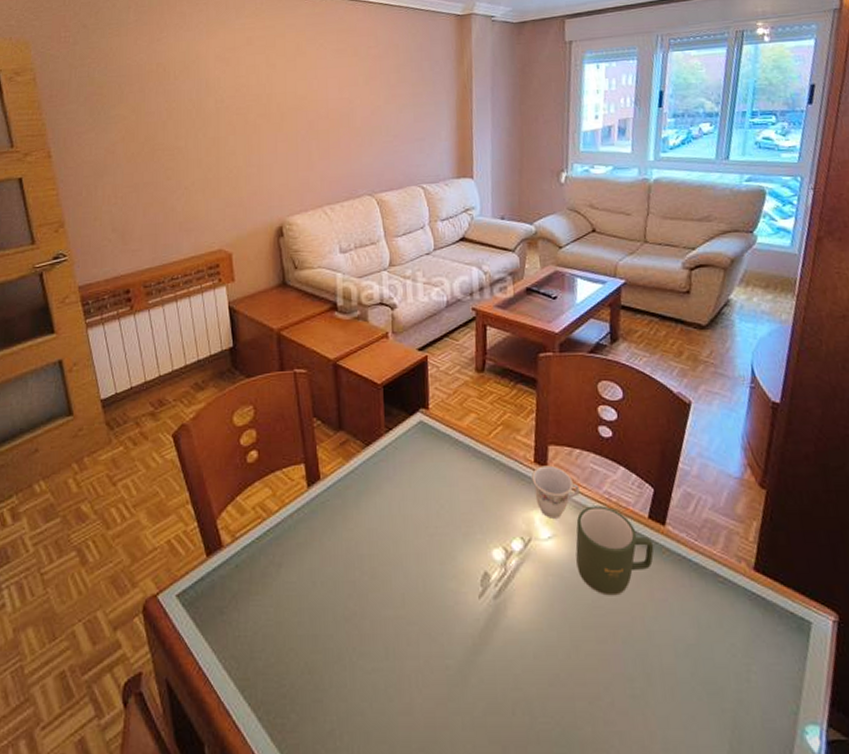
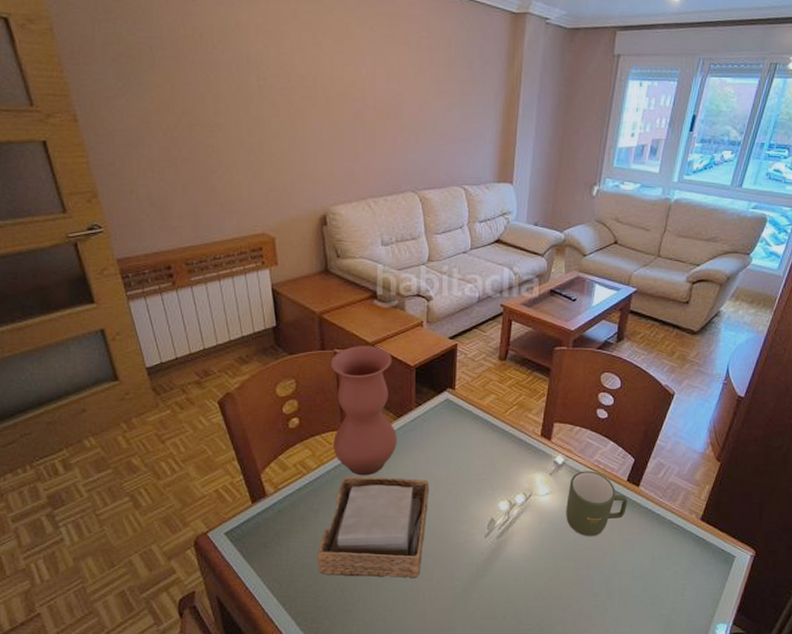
napkin holder: none [281,520,408,655] -> present [318,477,430,579]
vase: none [290,362,367,519] -> present [330,345,397,476]
teacup: present [532,465,581,519] -> none [538,439,576,479]

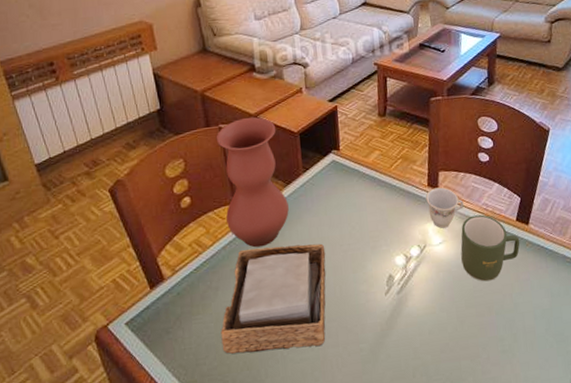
teacup: none [538,439,576,479] -> present [426,187,464,228]

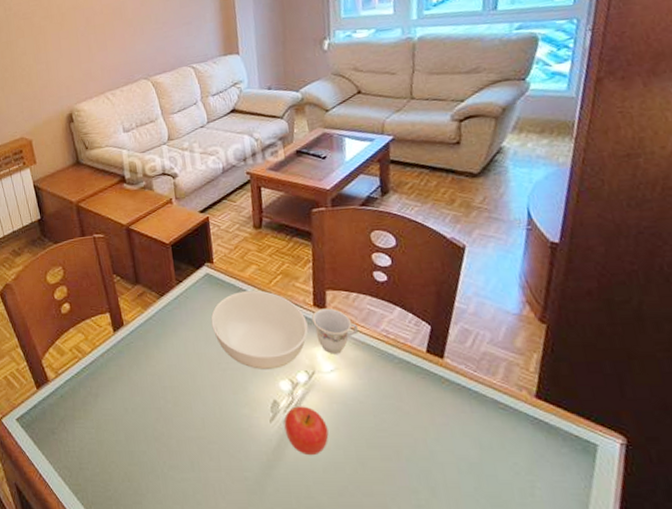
vase: present [216,117,289,248] -> none [91,227,164,358]
napkin holder: present [220,243,326,354] -> none [101,358,207,468]
bowl: none [335,174,422,248] -> present [210,290,308,369]
fruit: none [397,277,435,321] -> present [283,406,329,456]
mug: present [460,214,520,282] -> none [356,342,434,420]

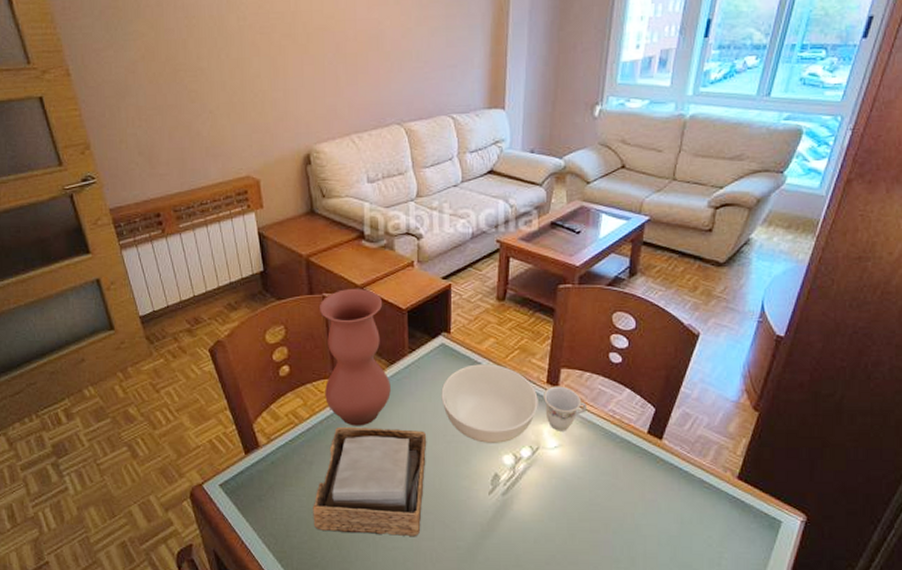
vase: none [91,227,164,358] -> present [319,288,391,426]
napkin holder: none [101,358,207,468] -> present [313,428,427,537]
fruit: present [283,406,329,456] -> none [502,480,544,527]

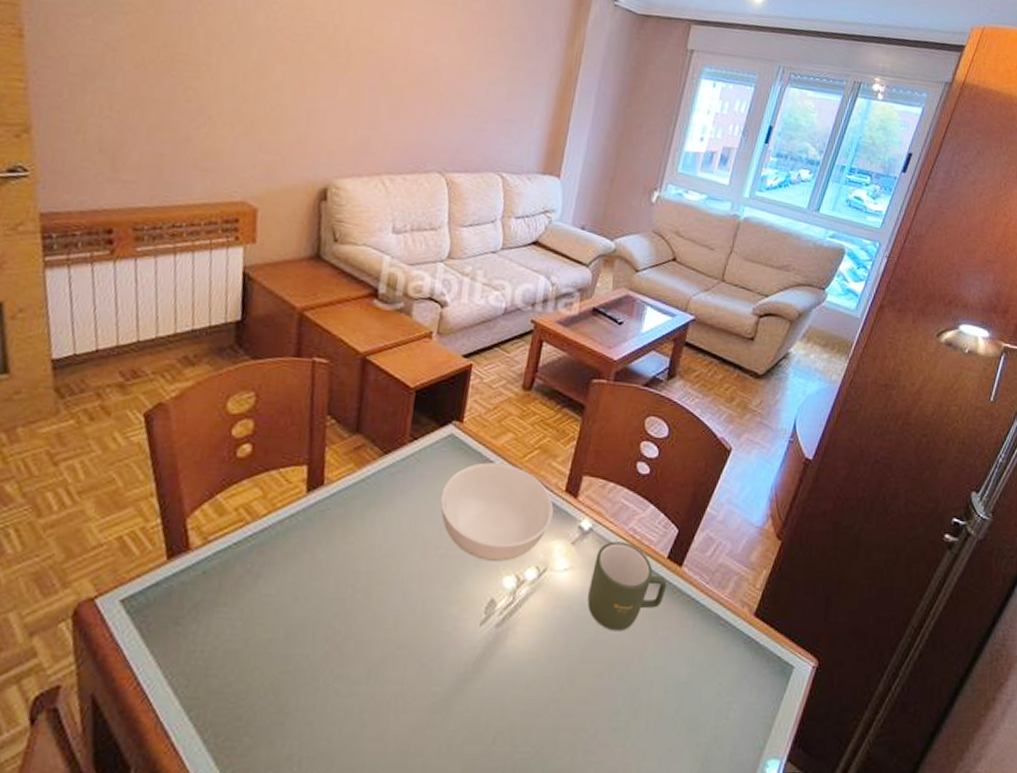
napkin holder: present [313,428,427,537] -> none [245,530,416,680]
vase: present [319,288,391,426] -> none [292,355,388,530]
teacup: present [544,386,588,431] -> none [559,495,607,551]
mug: none [578,422,650,496] -> present [587,541,667,632]

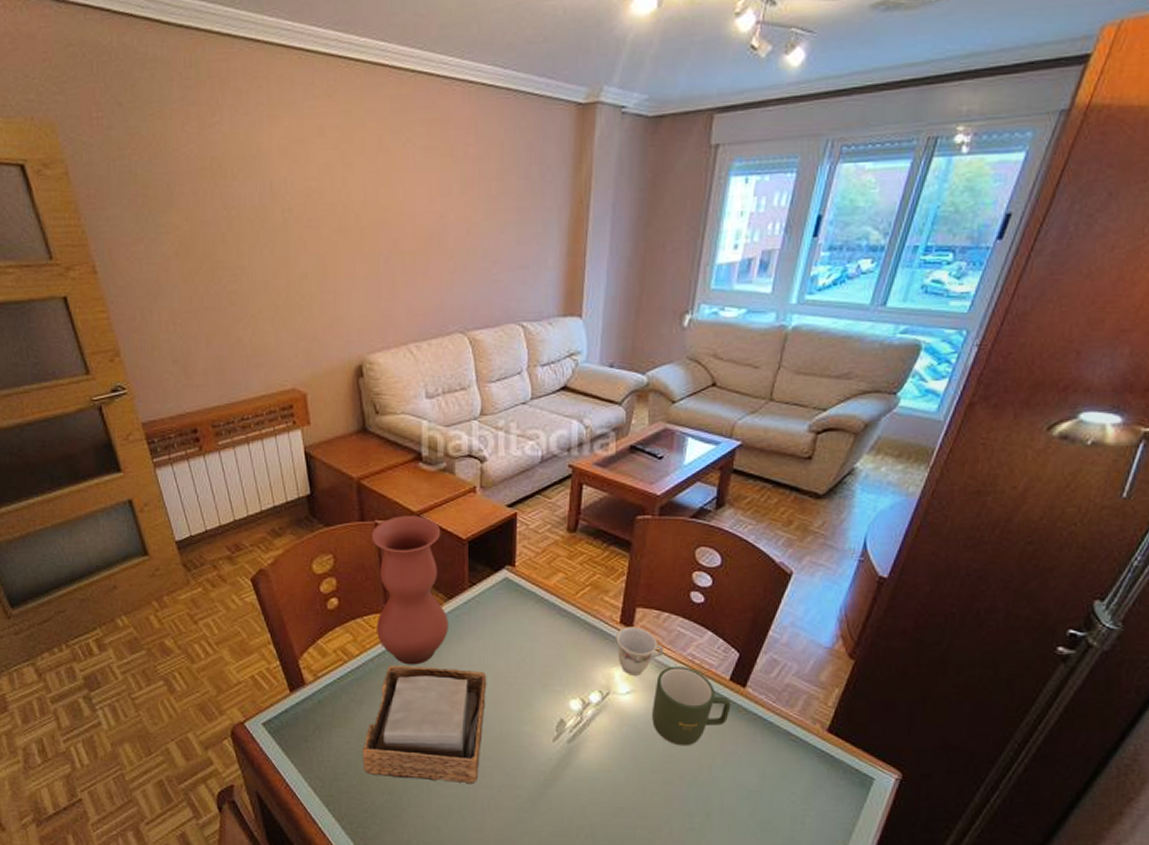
napkin holder: none [245,530,416,680] -> present [362,666,487,784]
vase: none [292,355,388,530] -> present [370,515,448,665]
bowl: present [440,462,554,561] -> none [503,601,610,687]
teacup: none [559,495,607,551] -> present [616,626,665,676]

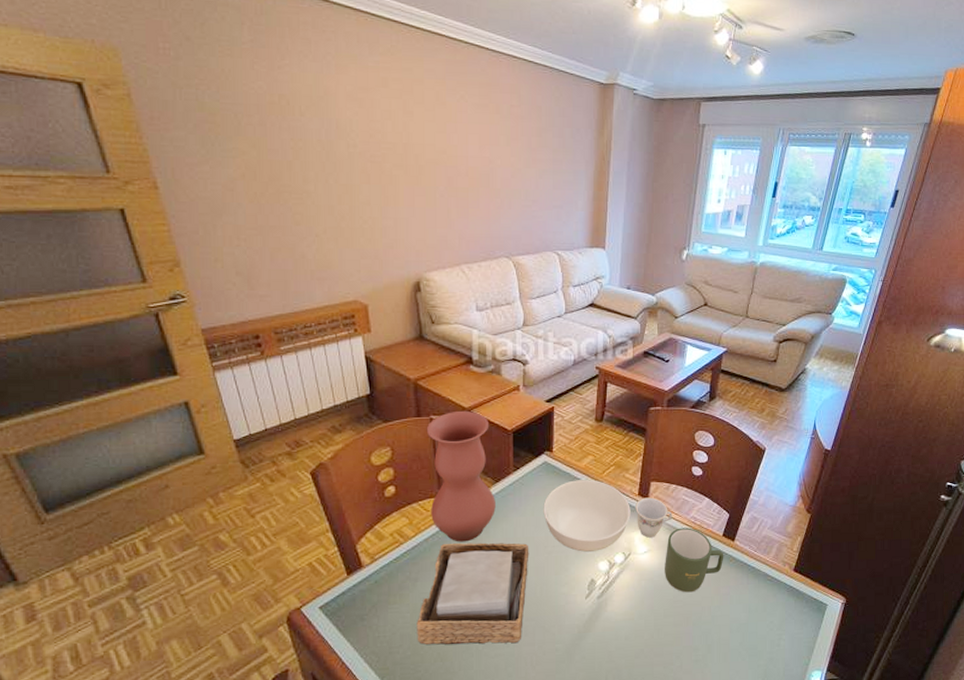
bowl: none [503,601,610,687] -> present [543,479,631,552]

